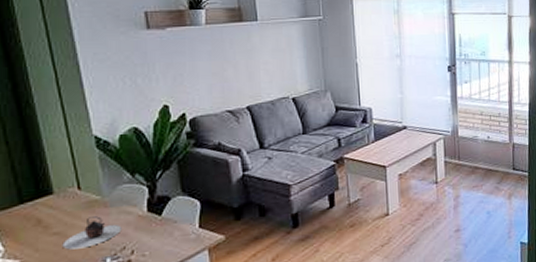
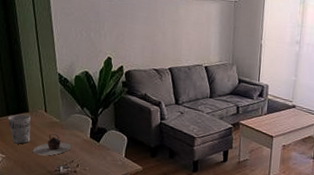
cup: none [20,197,58,241] -> present [7,114,31,144]

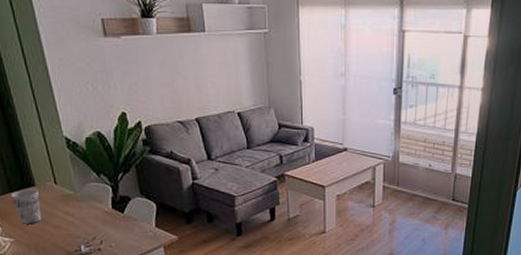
teapot: present [32,134,72,156] -> none [45,209,92,235]

